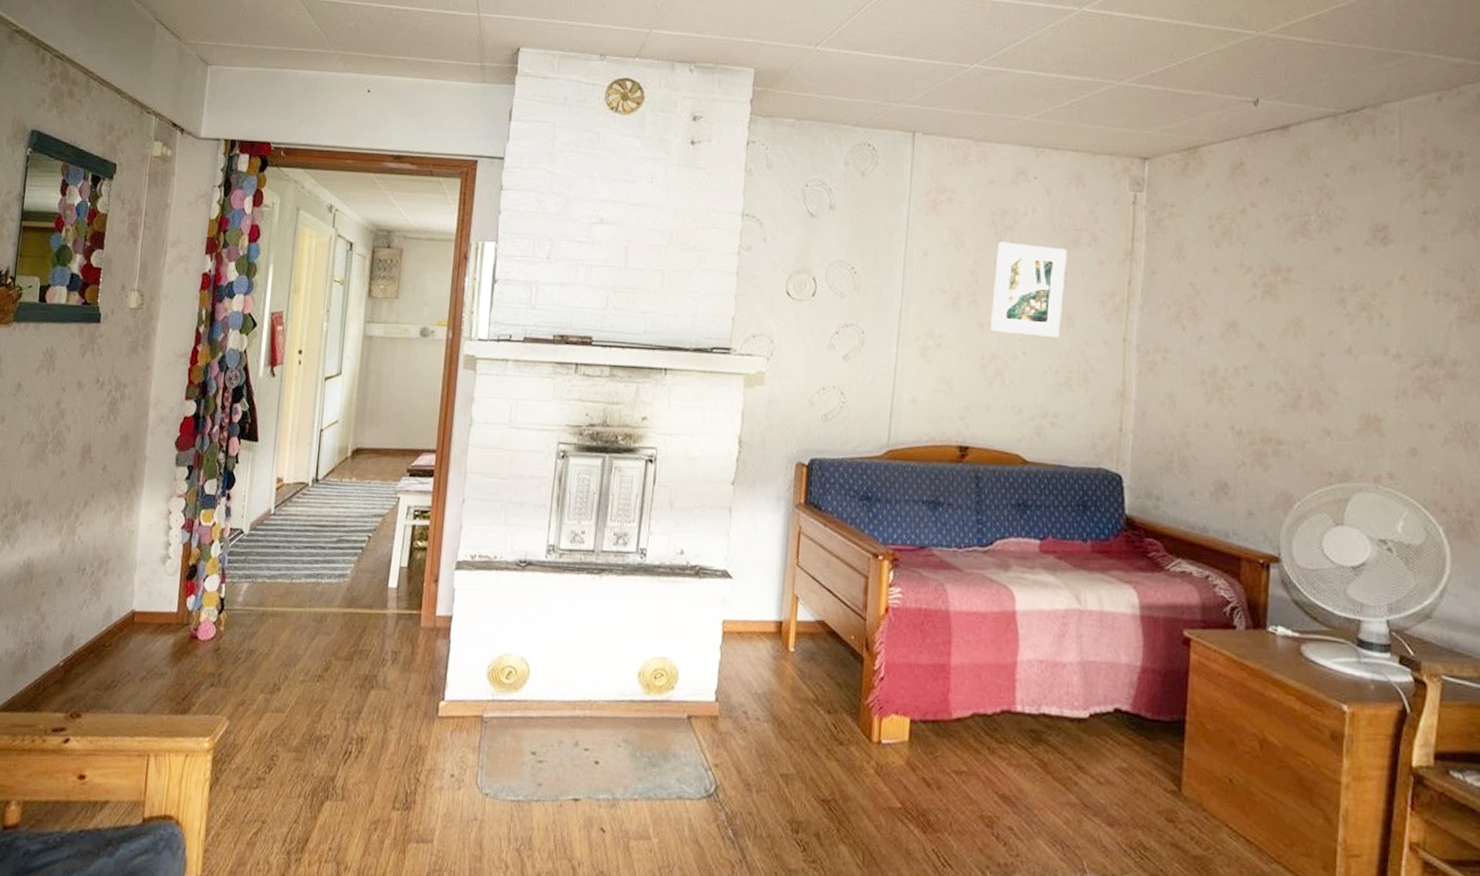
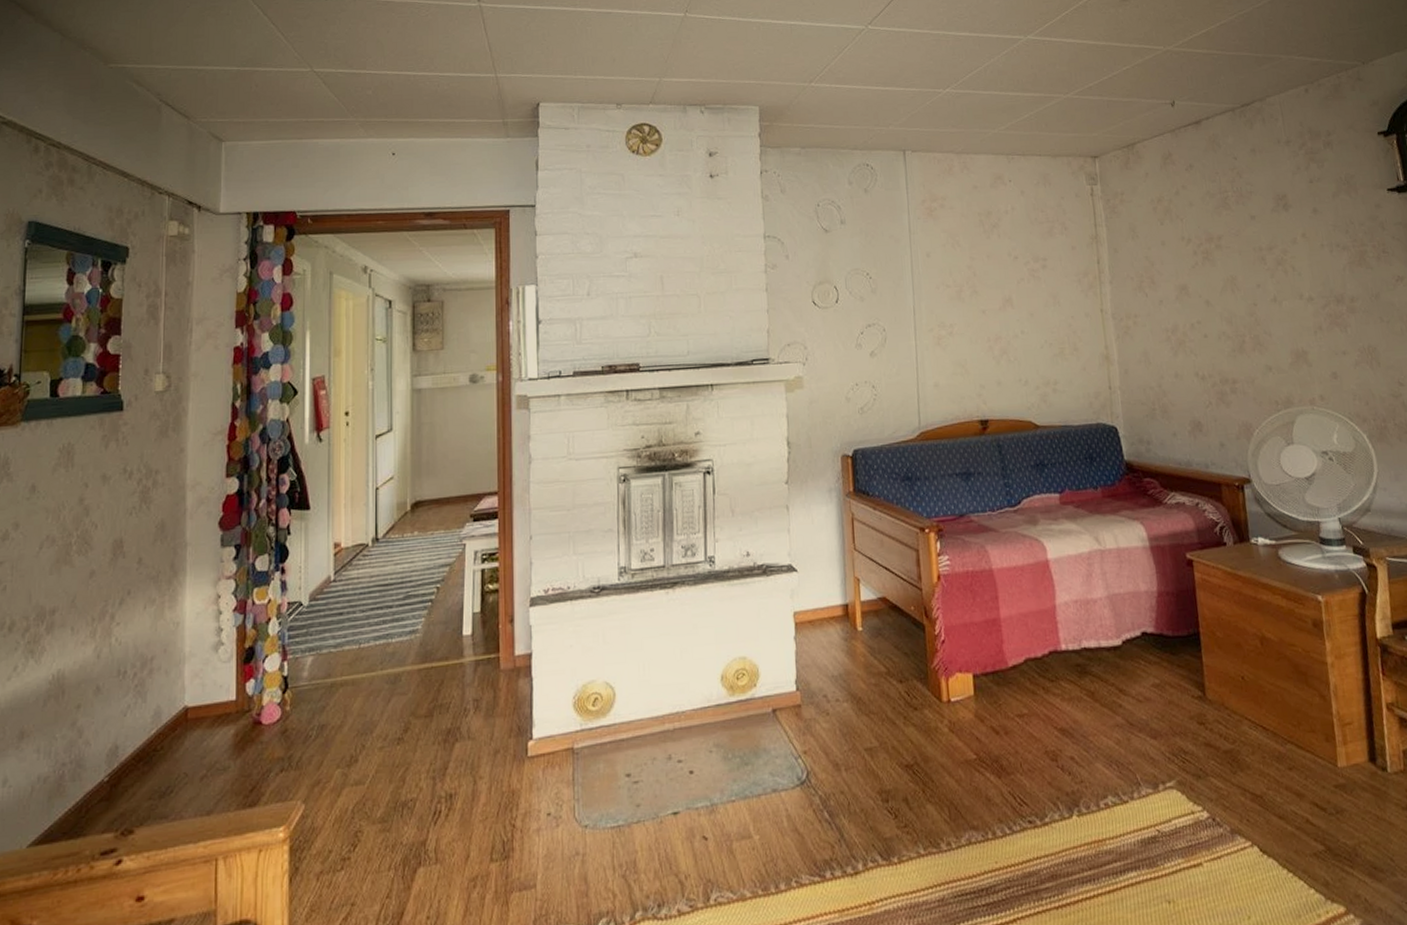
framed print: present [990,242,1067,337] -> none [987,237,1049,317]

